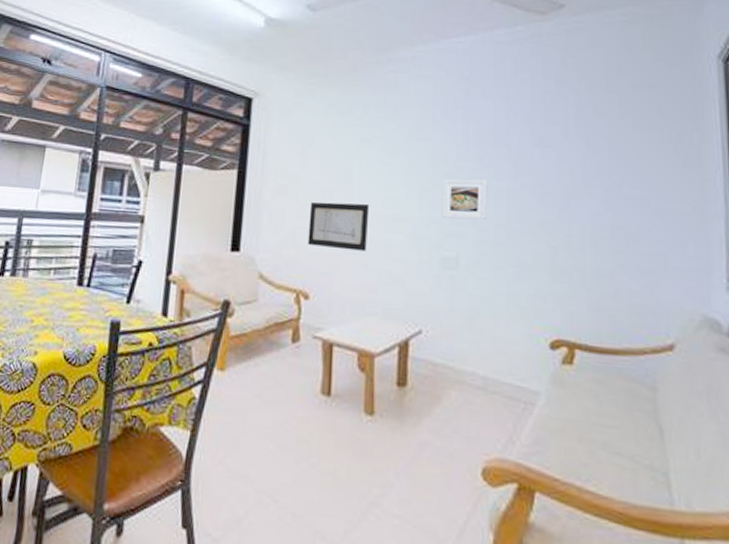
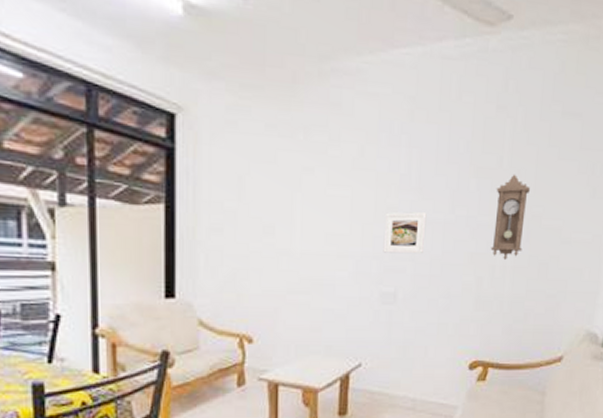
wall art: present [307,202,370,251] -> none [249,239,313,291]
pendulum clock: none [563,143,604,229] -> present [490,174,530,260]

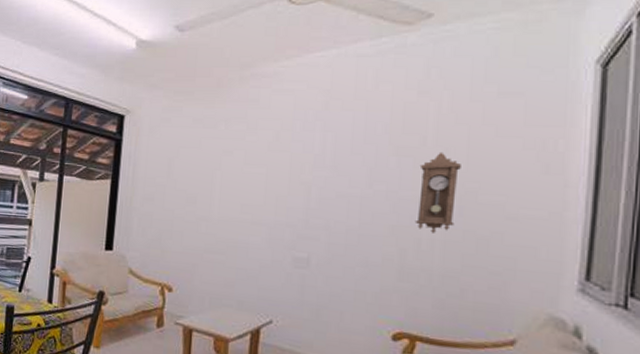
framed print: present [383,212,427,254] -> none [296,186,342,225]

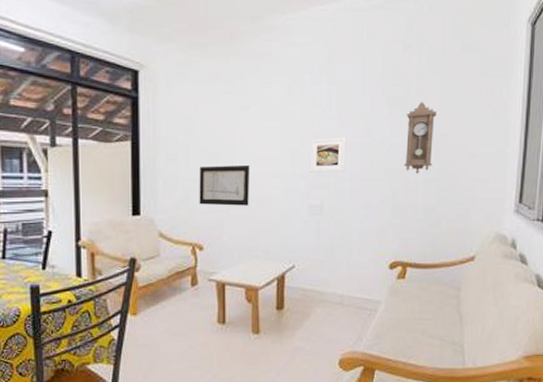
wall art: none [172,208,229,251] -> present [199,164,250,206]
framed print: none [296,186,342,225] -> present [310,137,346,172]

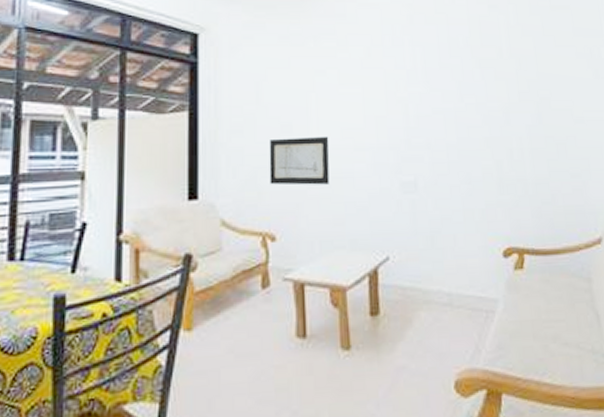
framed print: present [310,137,346,172] -> none [397,103,439,143]
pendulum clock: present [403,101,436,174] -> none [500,62,537,142]

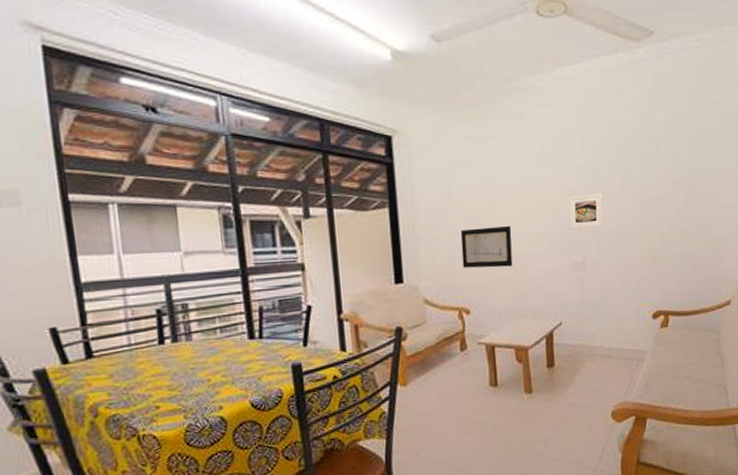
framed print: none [397,103,439,143] -> present [569,194,604,229]

